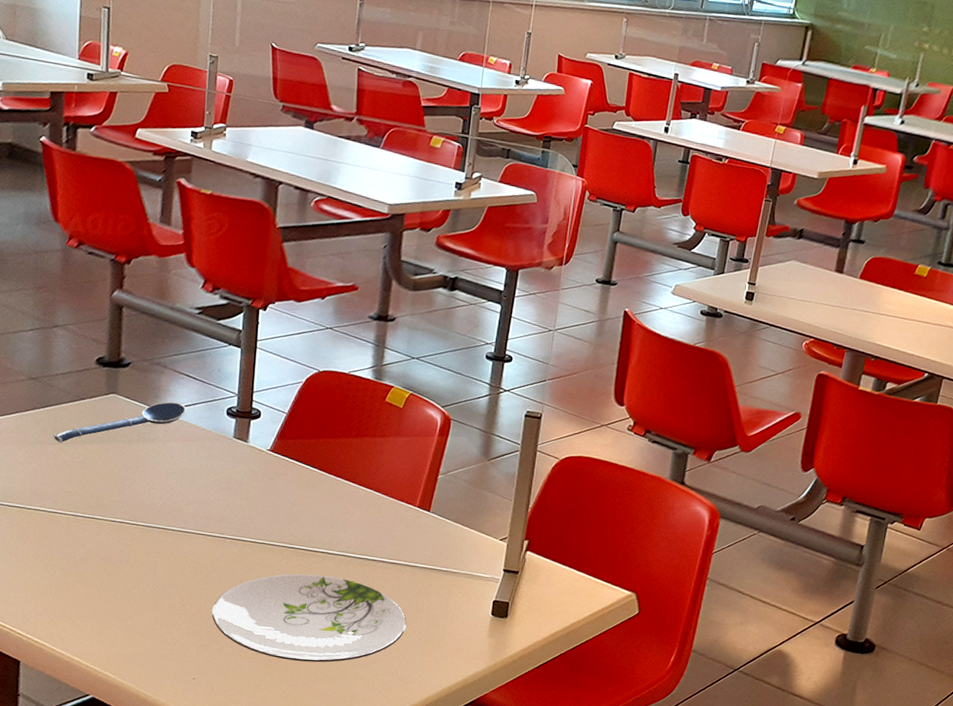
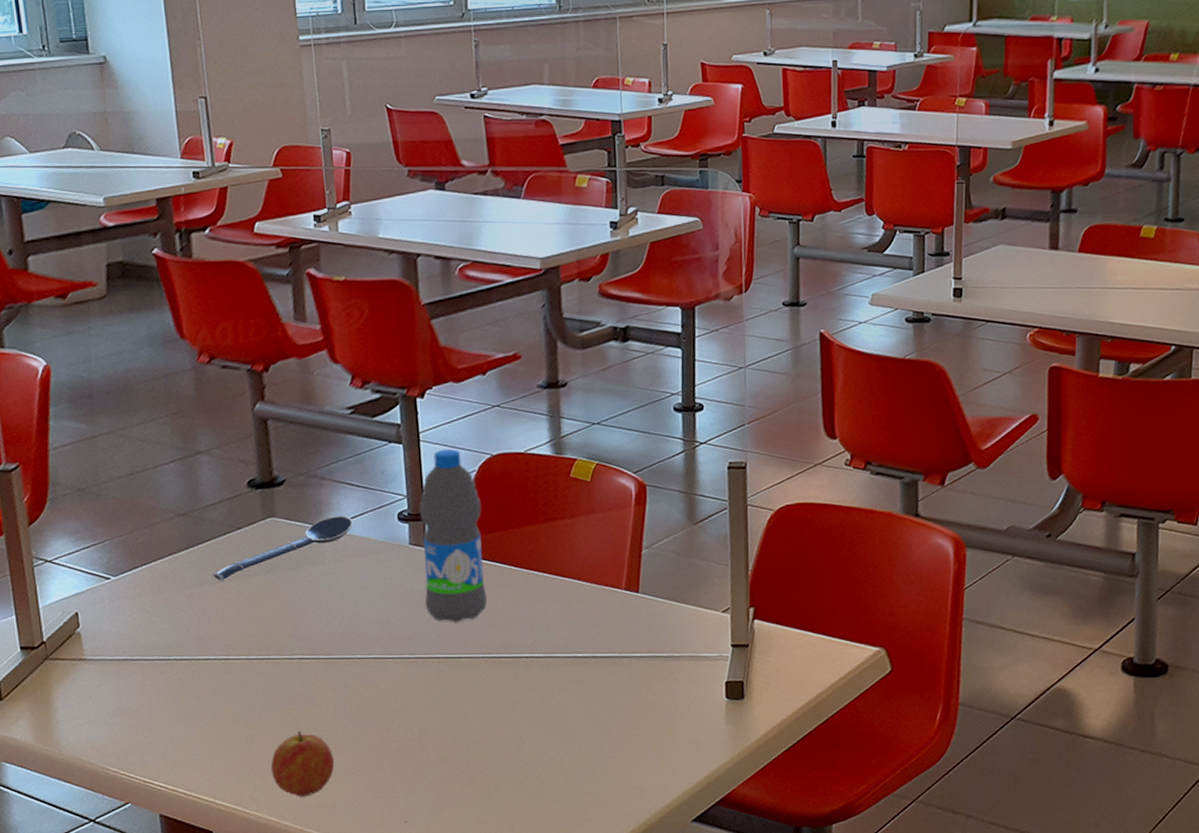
fruit: none [80,585,139,644] -> present [270,731,335,797]
plate: present [211,574,407,663] -> none [414,683,633,785]
water bottle: none [239,358,303,512] -> present [419,449,488,622]

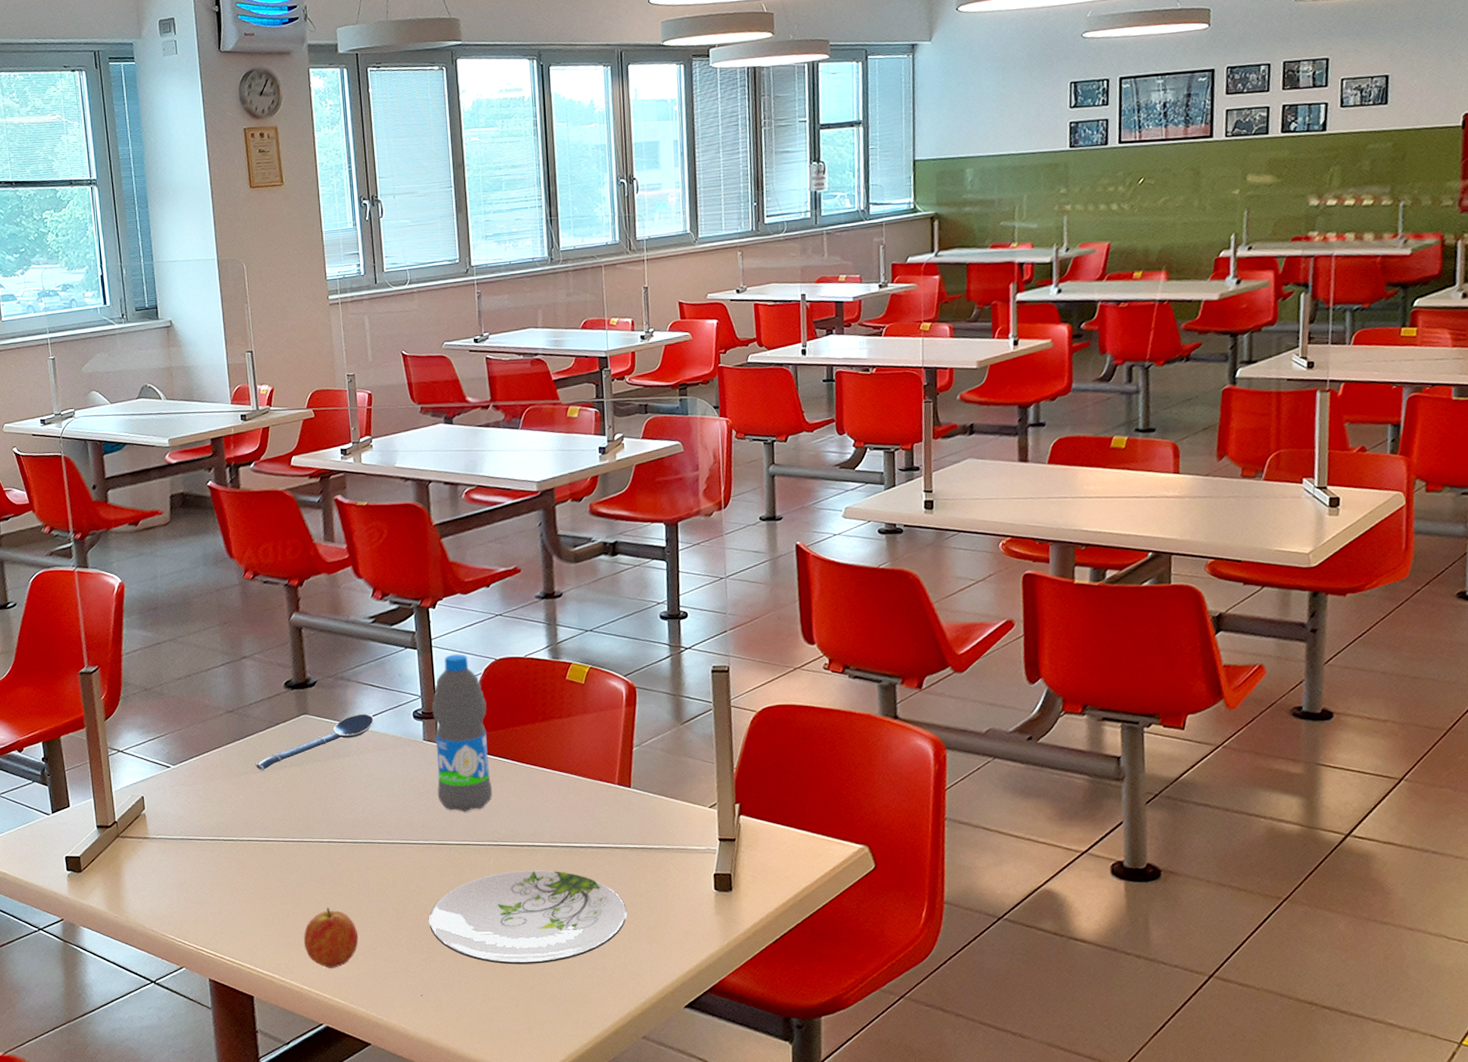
plate: none [414,683,633,785] -> present [428,870,627,965]

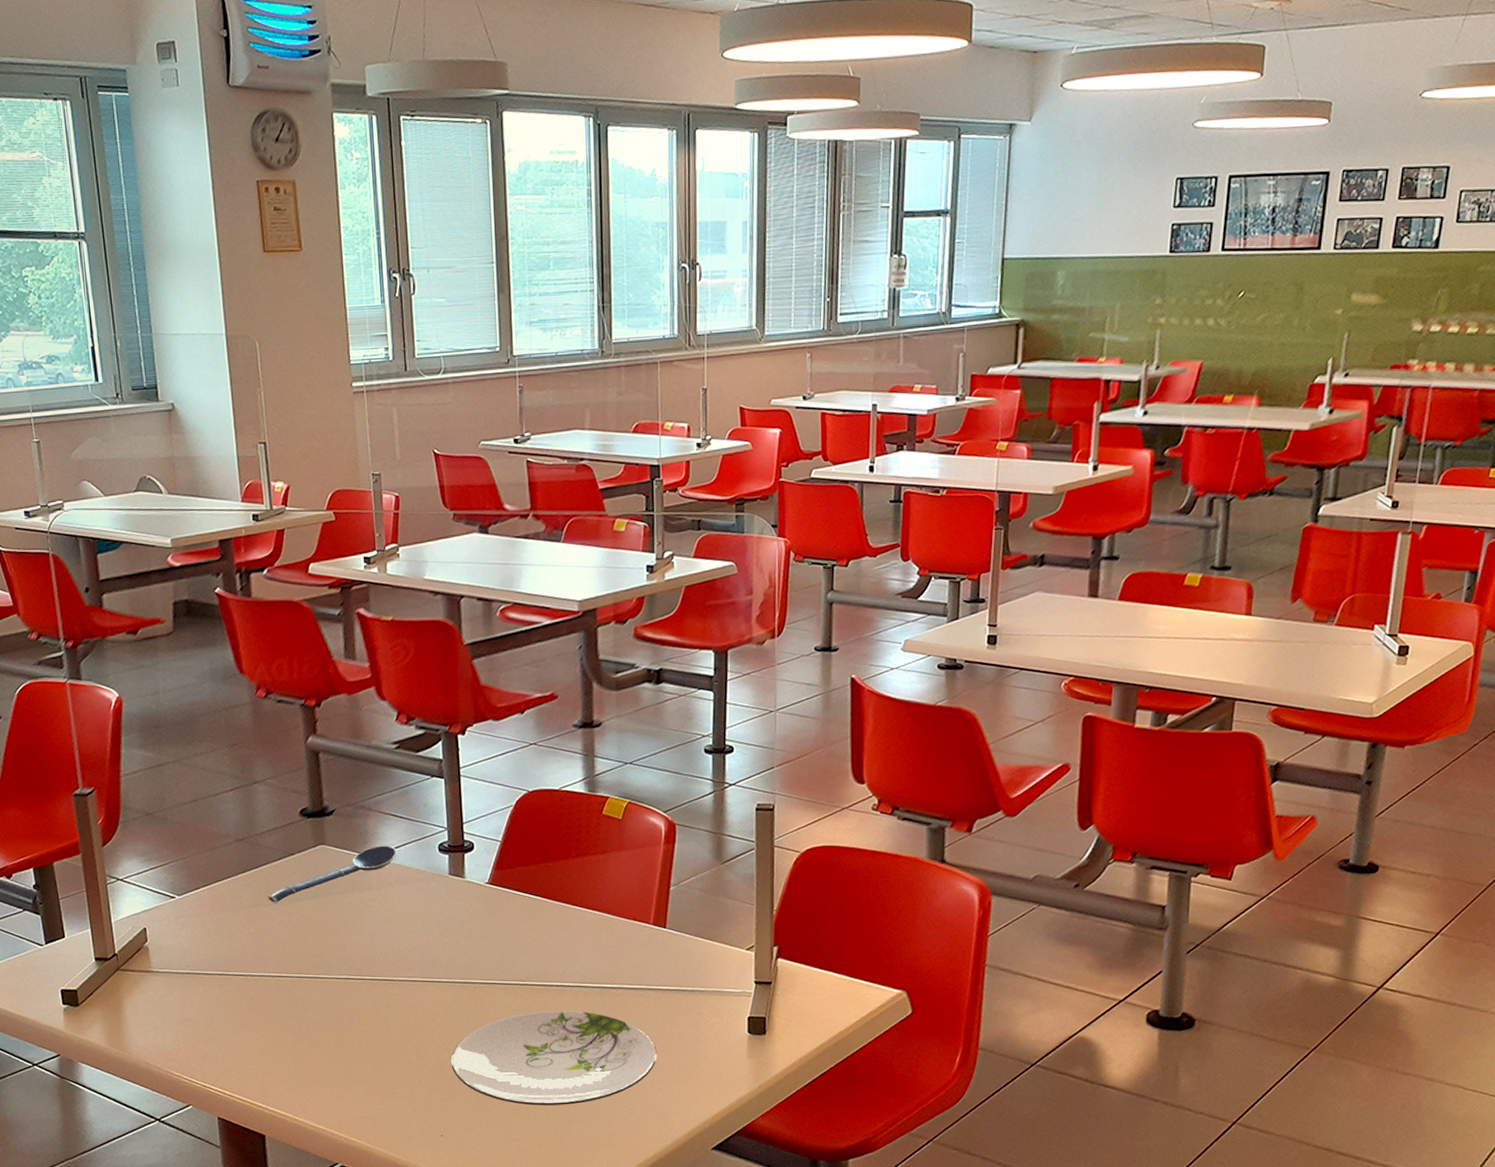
fruit: present [303,908,359,968] -> none [318,1046,377,1108]
water bottle: present [432,654,493,812] -> none [458,784,522,950]

